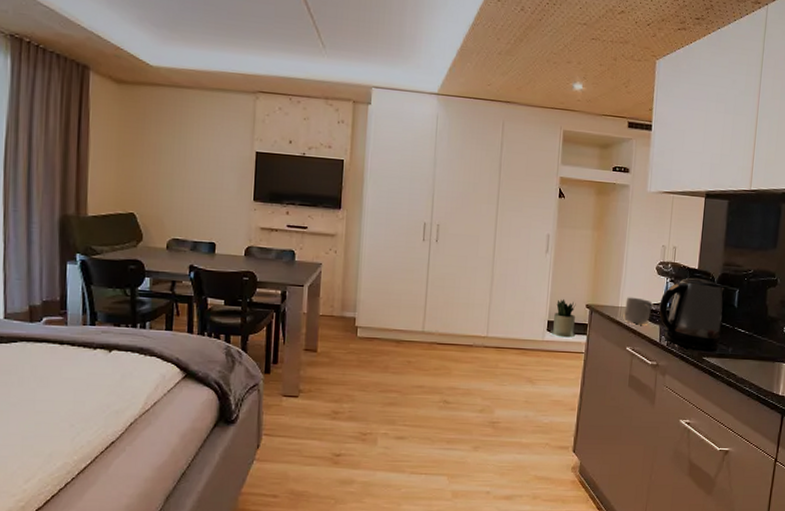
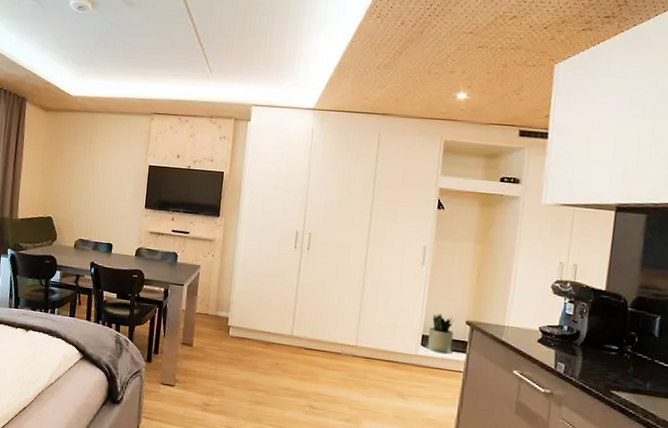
mug: present [624,297,653,325] -> none [511,316,547,349]
kettle: present [659,278,724,352] -> none [554,300,640,386]

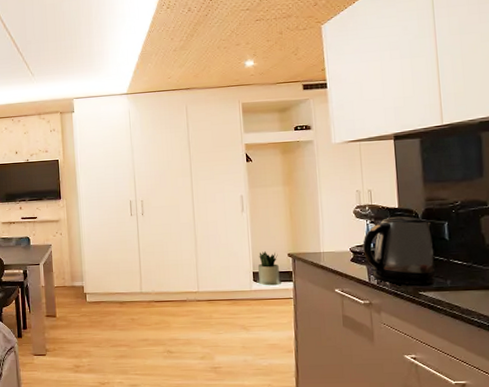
kettle: none [554,300,640,386] -> present [363,216,435,287]

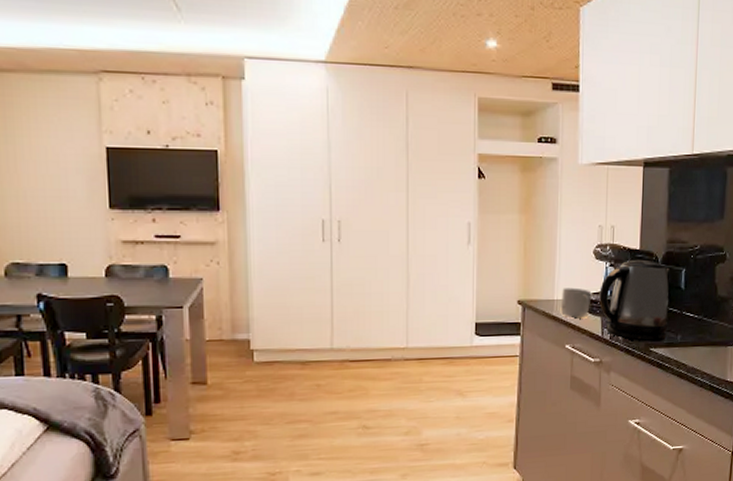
planter: present [257,251,282,286] -> none [479,297,508,341]
mug: none [327,242,356,267] -> present [561,287,592,319]

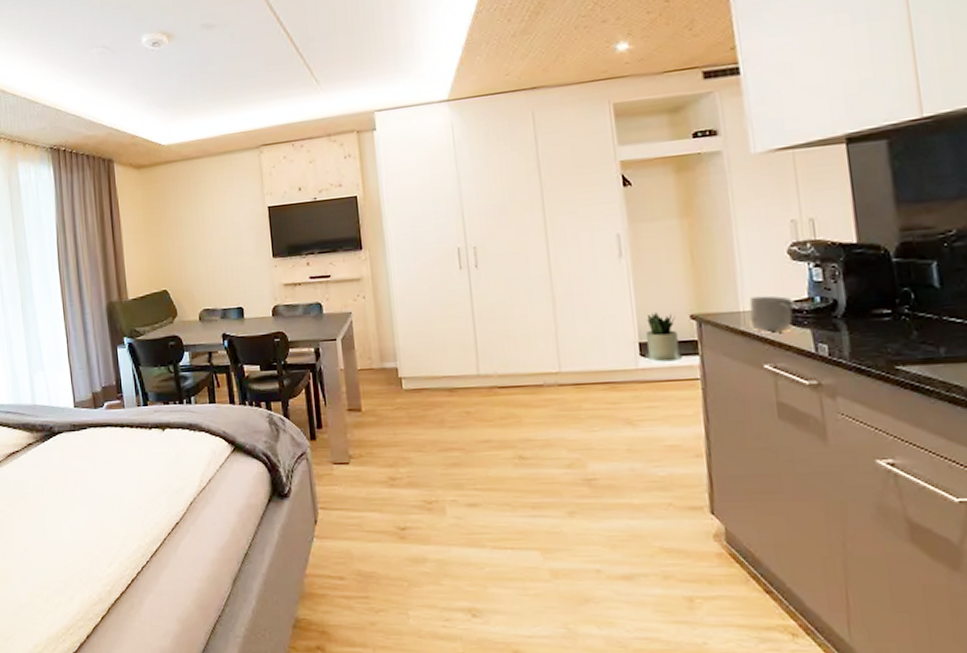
planter: none [479,297,508,341] -> present [645,313,684,362]
kettle: present [599,260,670,342] -> none [803,255,920,359]

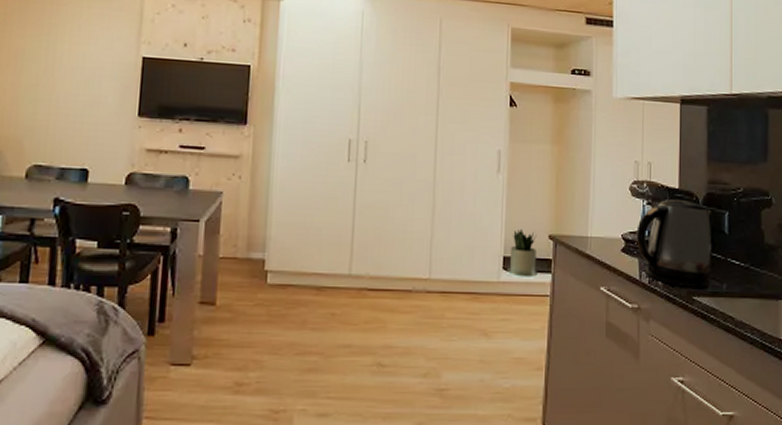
mug: present [749,295,793,333] -> none [595,224,628,259]
kettle: none [803,255,920,359] -> present [636,200,712,290]

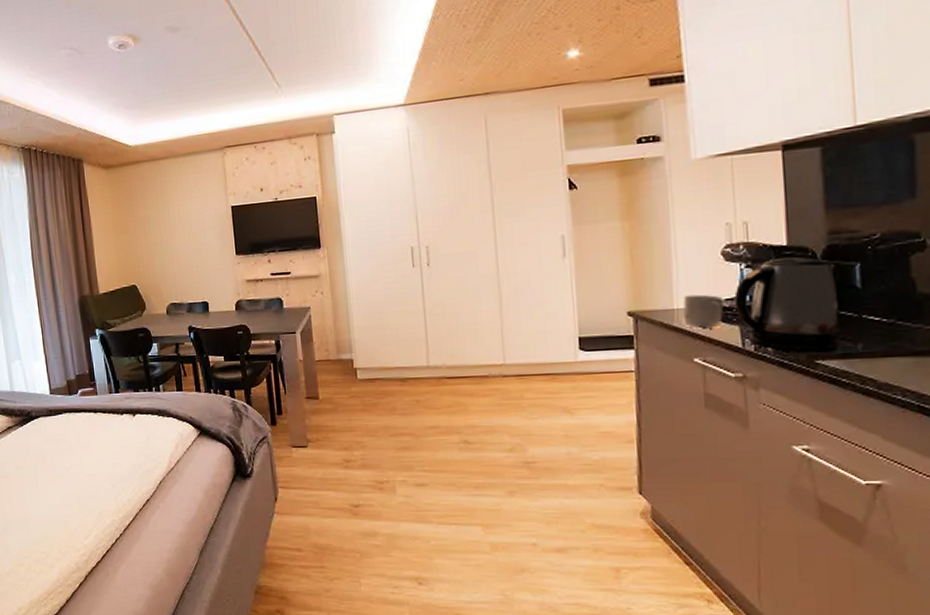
planter: present [507,229,539,277] -> none [584,309,620,356]
mug: none [595,224,628,259] -> present [683,294,724,329]

